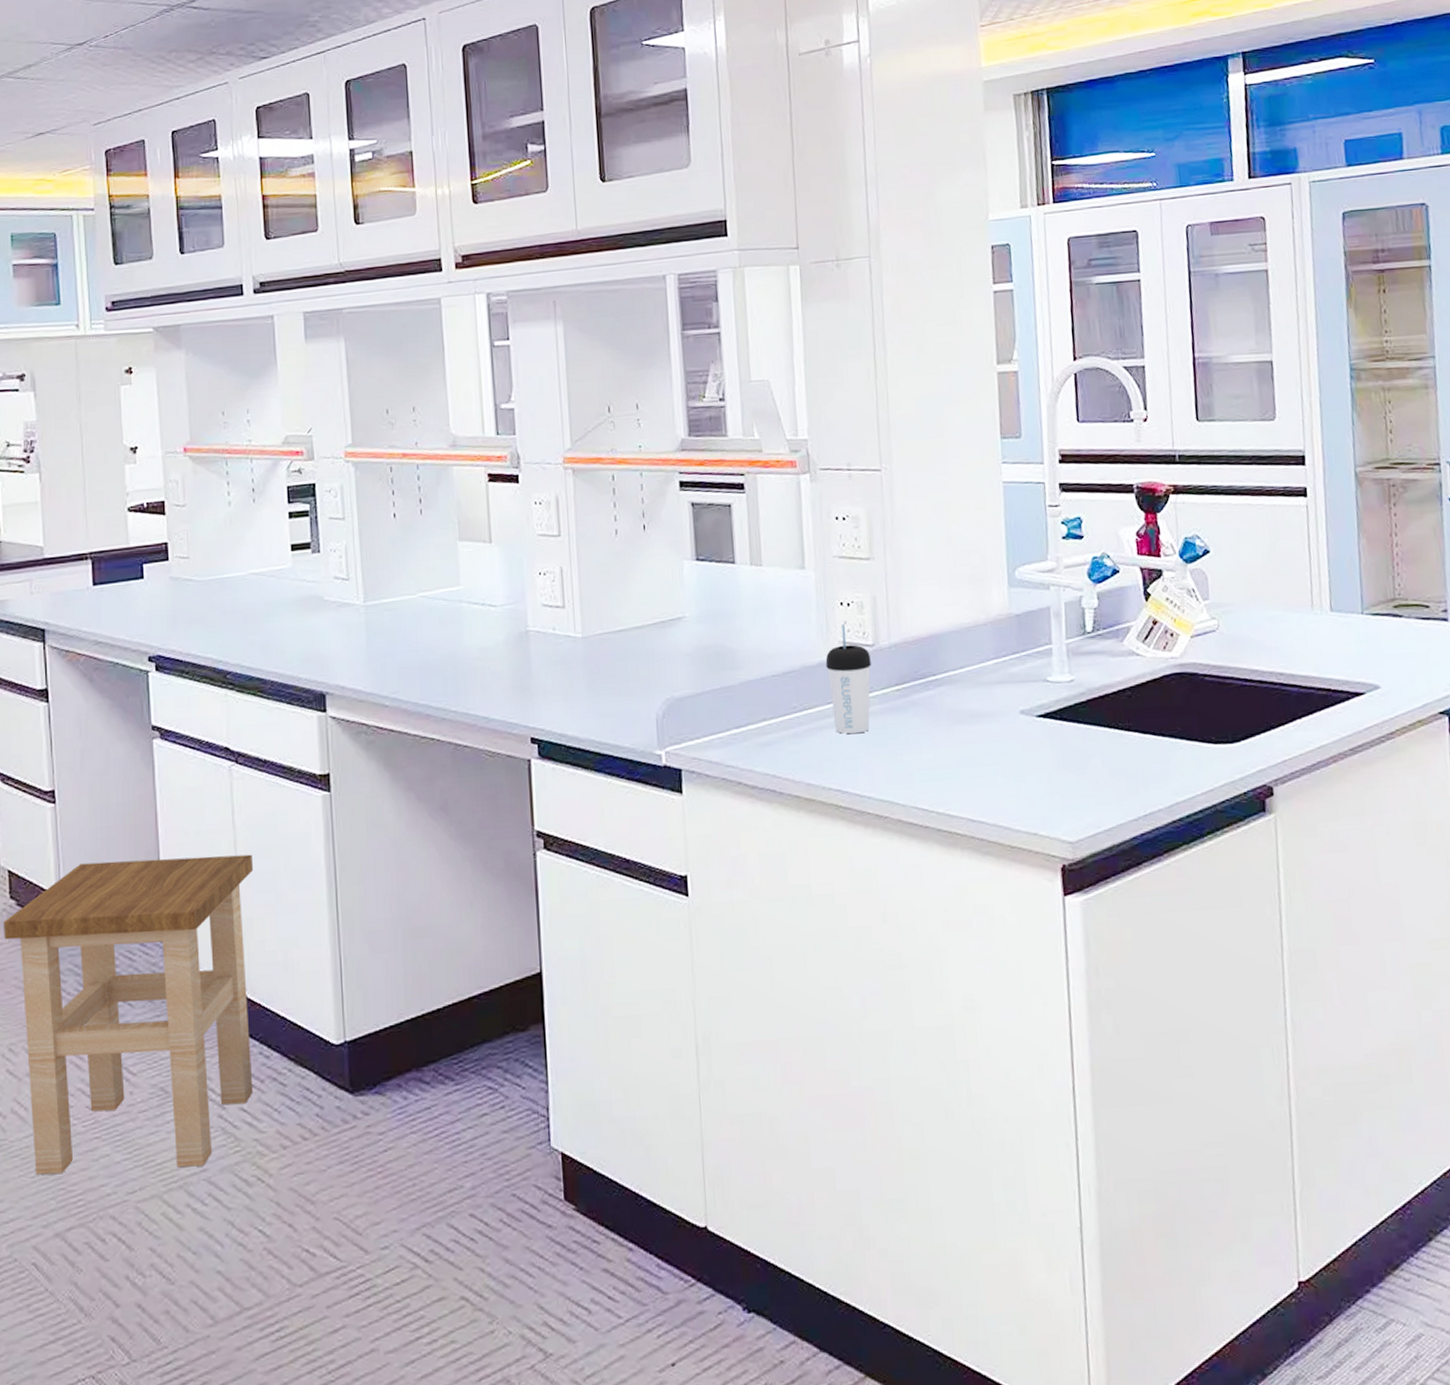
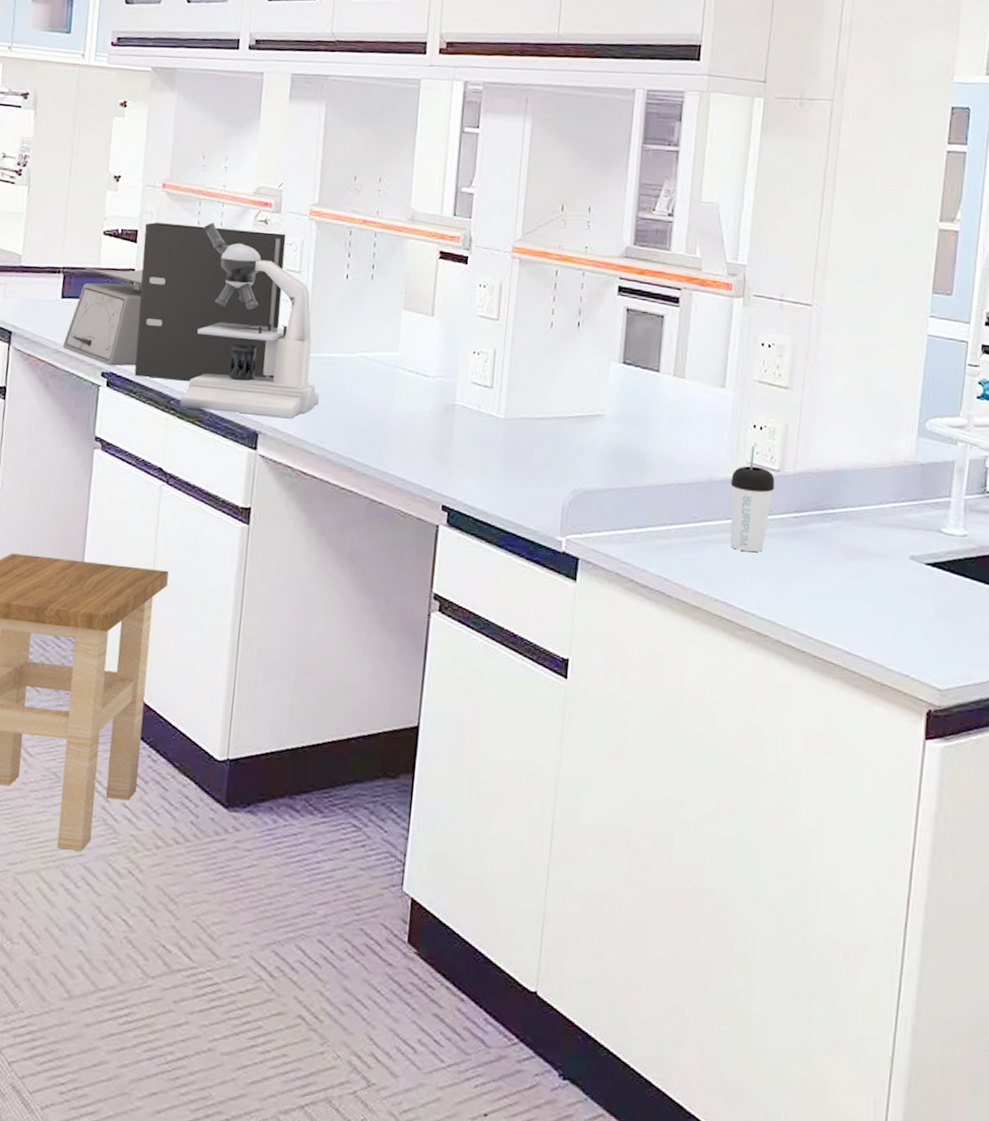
scale: none [102,542,185,649] -> present [62,267,143,366]
binder: none [171,480,334,656] -> present [134,222,286,381]
microscope: none [234,480,384,681] -> present [179,222,319,419]

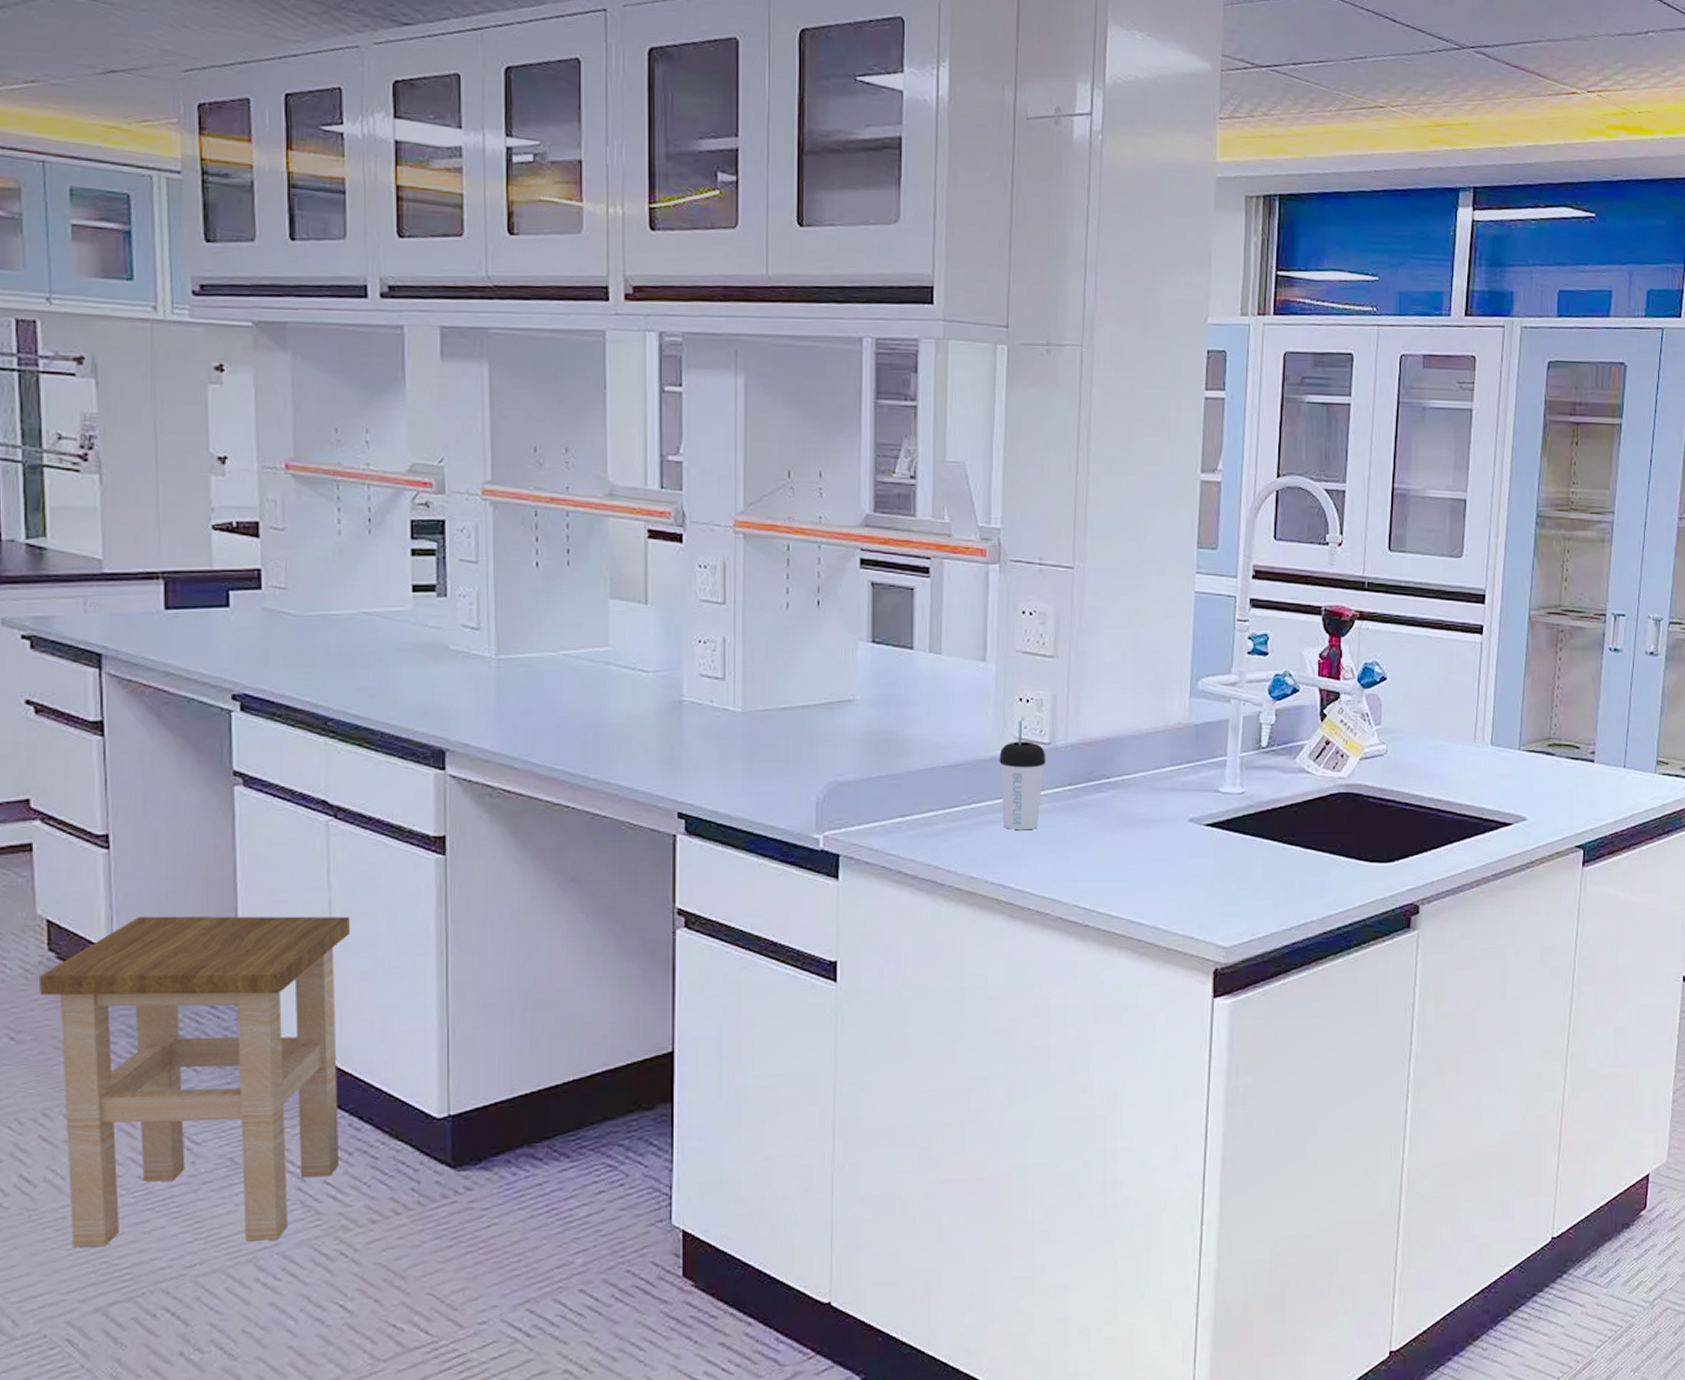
scale: present [62,267,143,366] -> none [174,569,278,686]
binder: present [134,222,286,381] -> none [267,511,459,697]
microscope: present [179,222,319,419] -> none [339,508,517,732]

